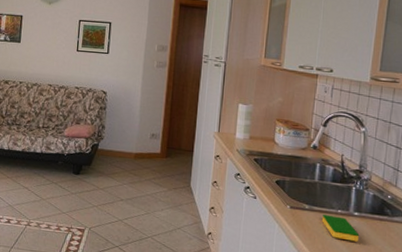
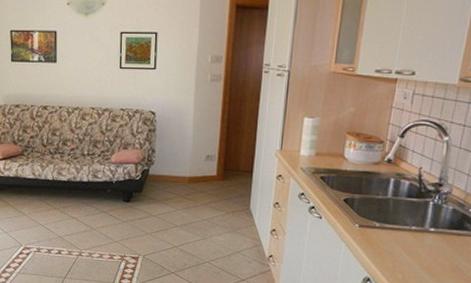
dish sponge: present [321,214,360,242] -> none [393,231,434,259]

